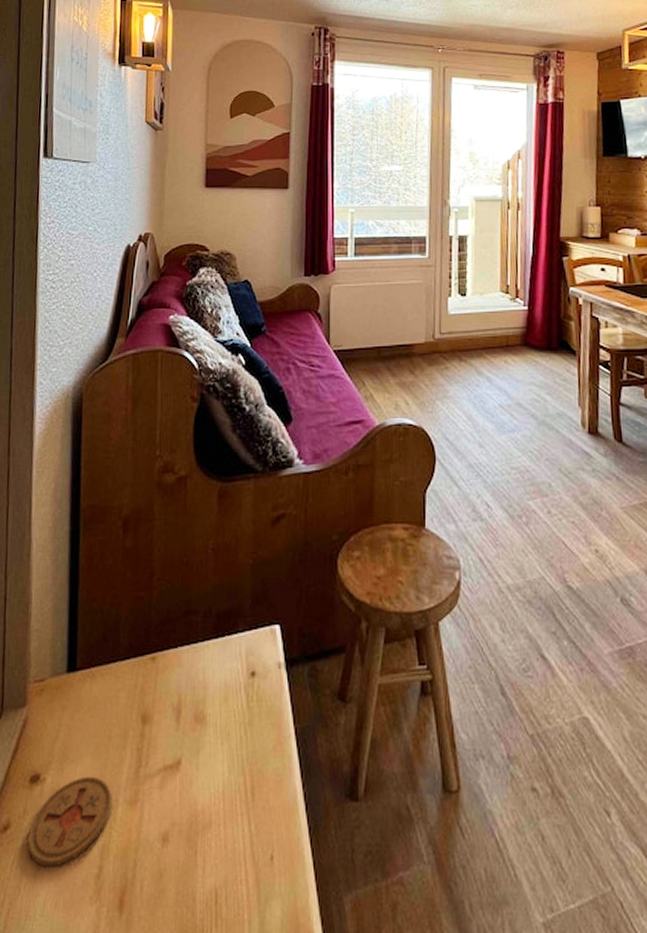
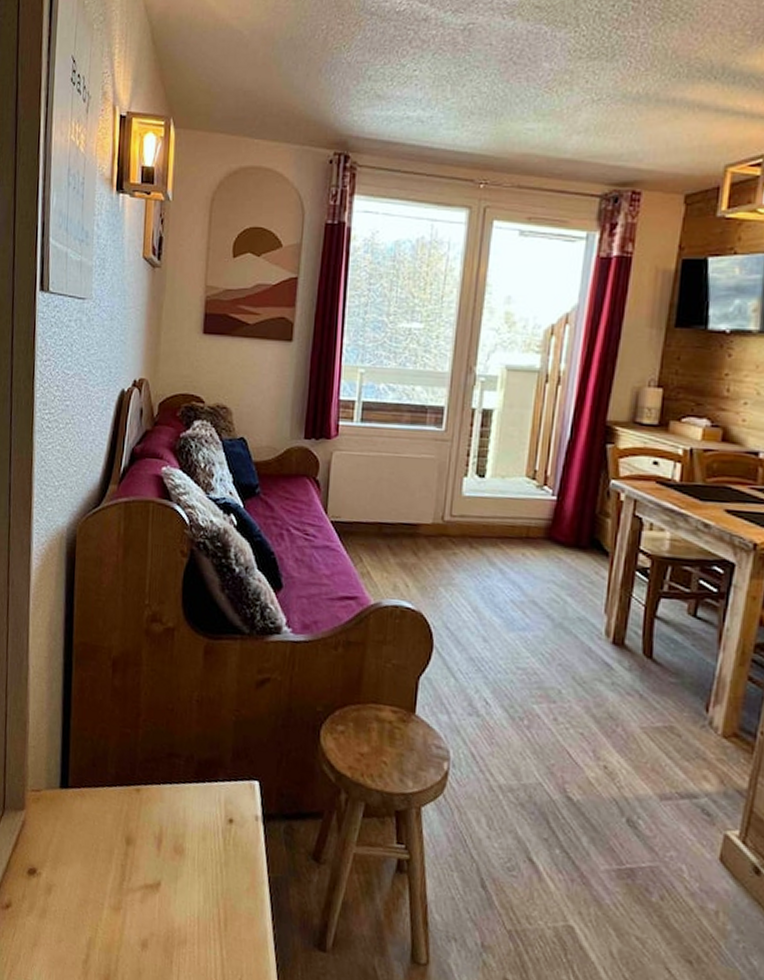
coaster: present [27,776,112,867] -> none [25,878,98,946]

